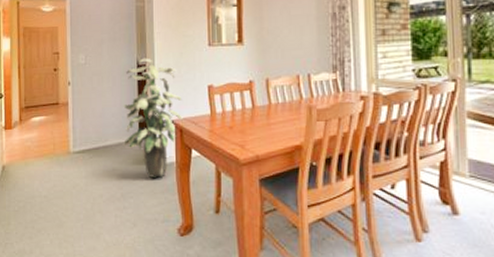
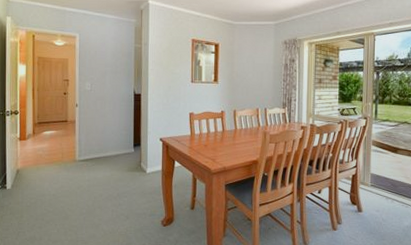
indoor plant: present [123,57,183,178] -> none [121,88,169,182]

